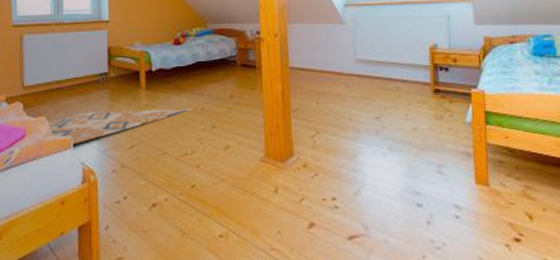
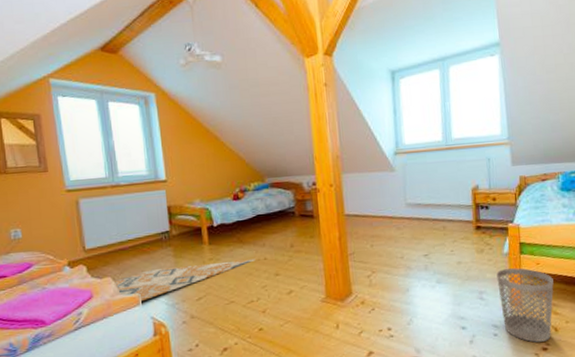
wastebasket: none [458,140,527,231] -> present [496,268,554,343]

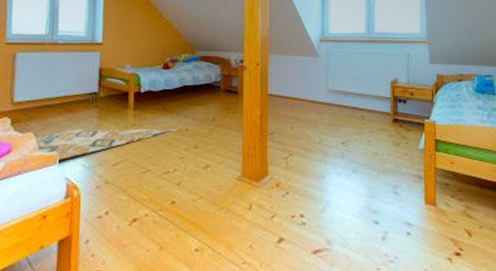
wastebasket: present [496,268,554,343] -> none [412,165,468,246]

